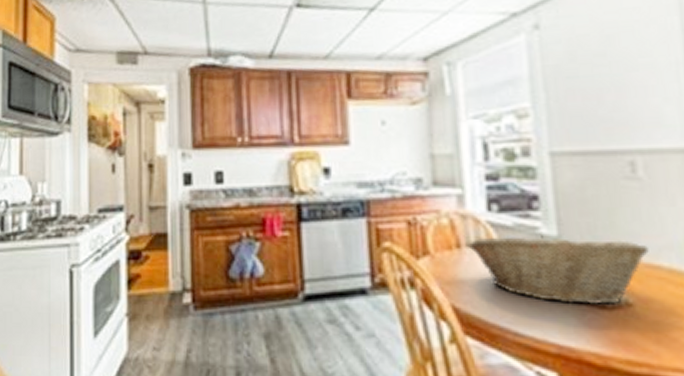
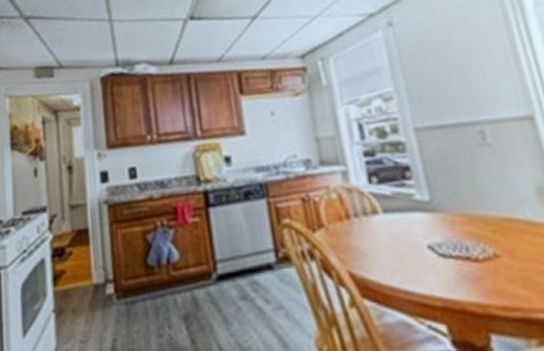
fruit basket: present [467,232,649,306] -> none [355,198,506,260]

